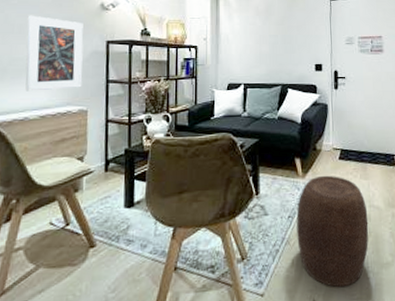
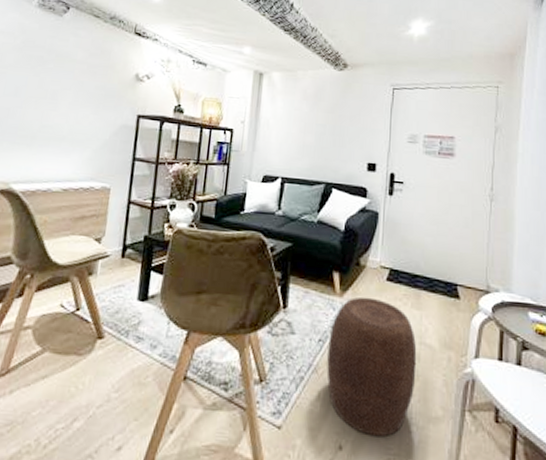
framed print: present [25,15,83,92] -> none [51,81,116,163]

